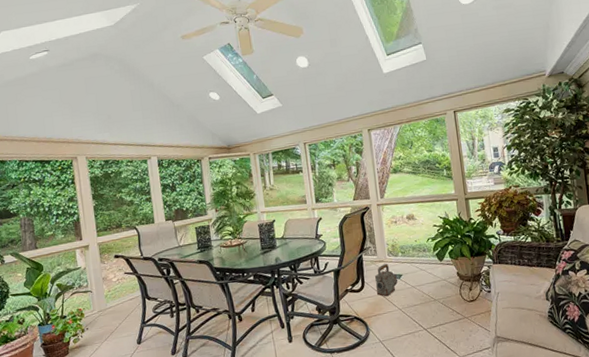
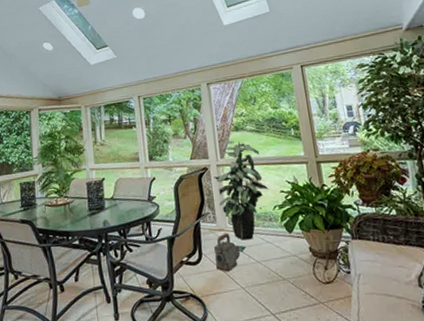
indoor plant: none [374,181,423,269] -> present [214,140,268,240]

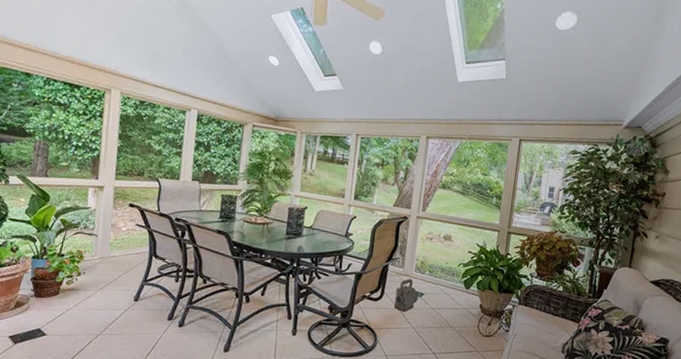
indoor plant: present [214,140,268,240] -> none [410,195,459,289]

